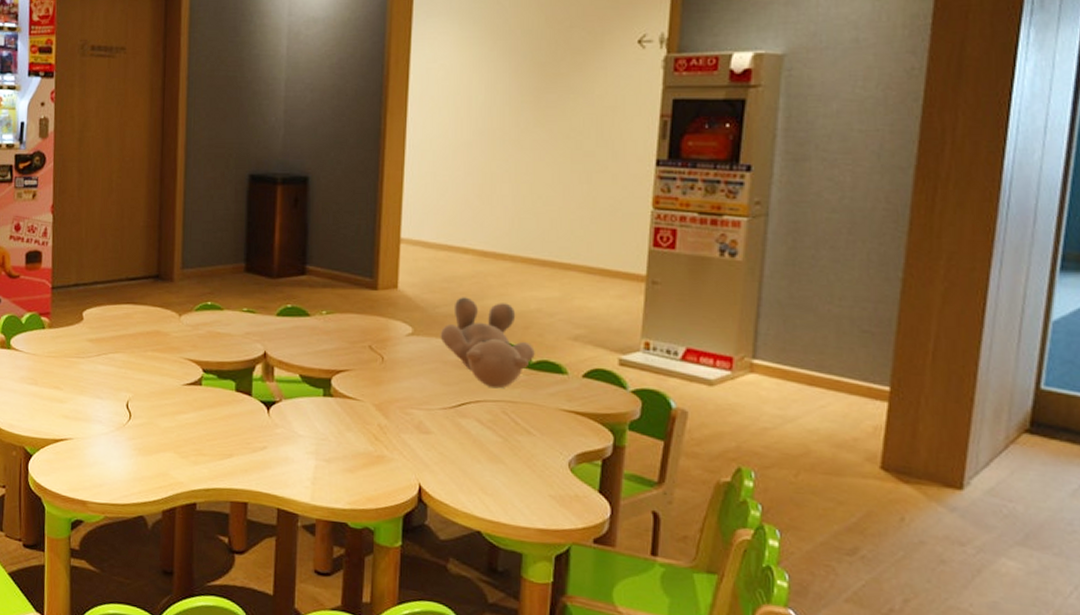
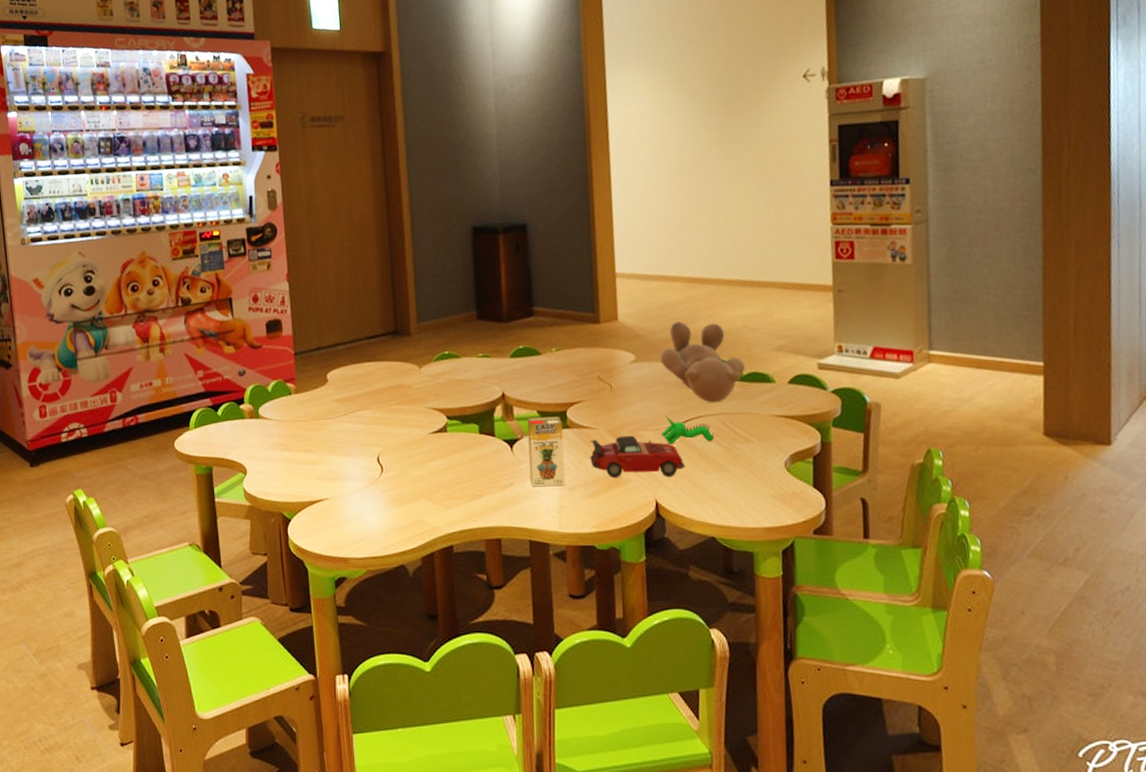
juice box: none [284,381,325,457] -> present [526,416,566,487]
toy car: none [352,411,456,461] -> present [590,435,685,477]
toy dinosaur: none [433,396,491,430] -> present [661,416,714,445]

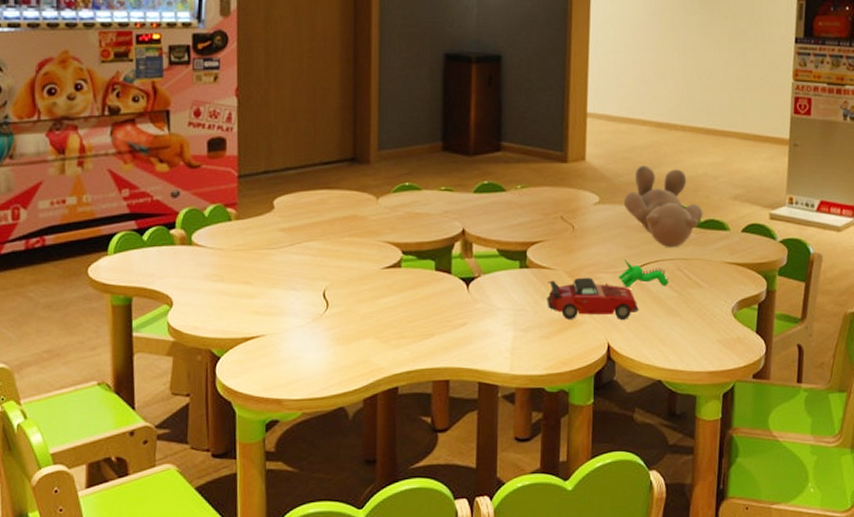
juice box: present [526,416,566,487] -> none [484,255,521,327]

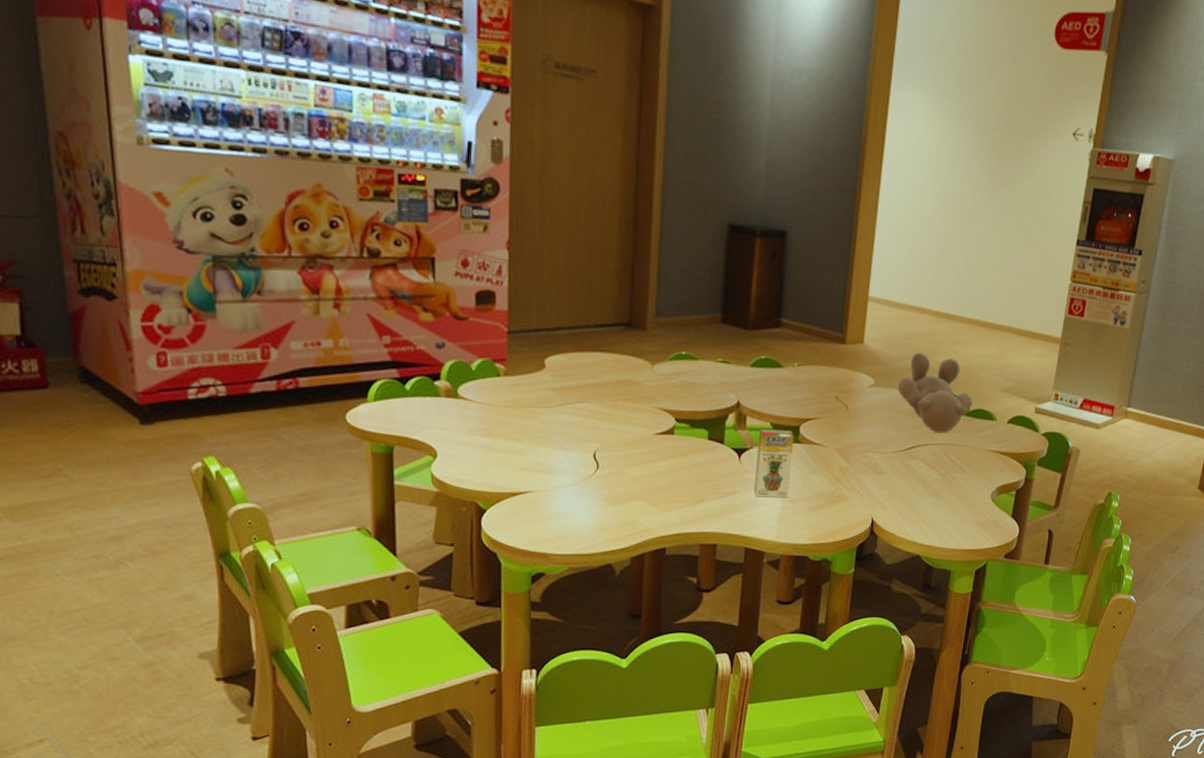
juice box: none [484,255,521,327] -> present [754,429,794,498]
toy car: present [547,277,639,319] -> none [816,455,904,497]
toy dinosaur: present [619,259,668,288] -> none [887,441,934,469]

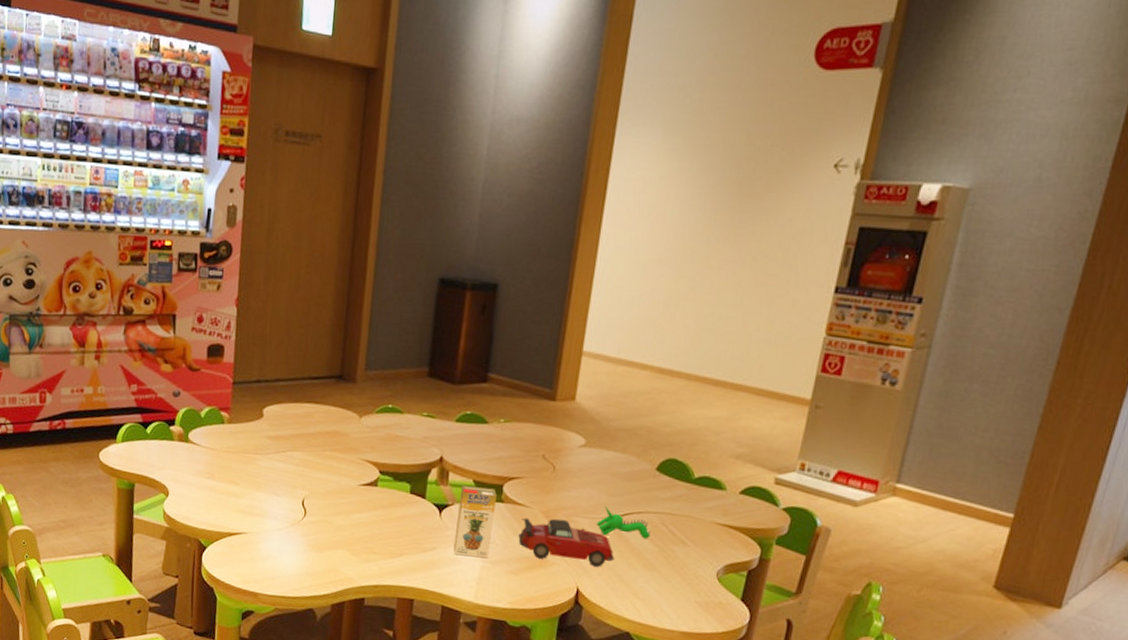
toy car: none [816,455,904,497] -> present [518,518,614,567]
toy dinosaur: none [887,441,934,469] -> present [597,506,650,539]
teddy bear: present [897,352,973,434] -> none [611,412,699,501]

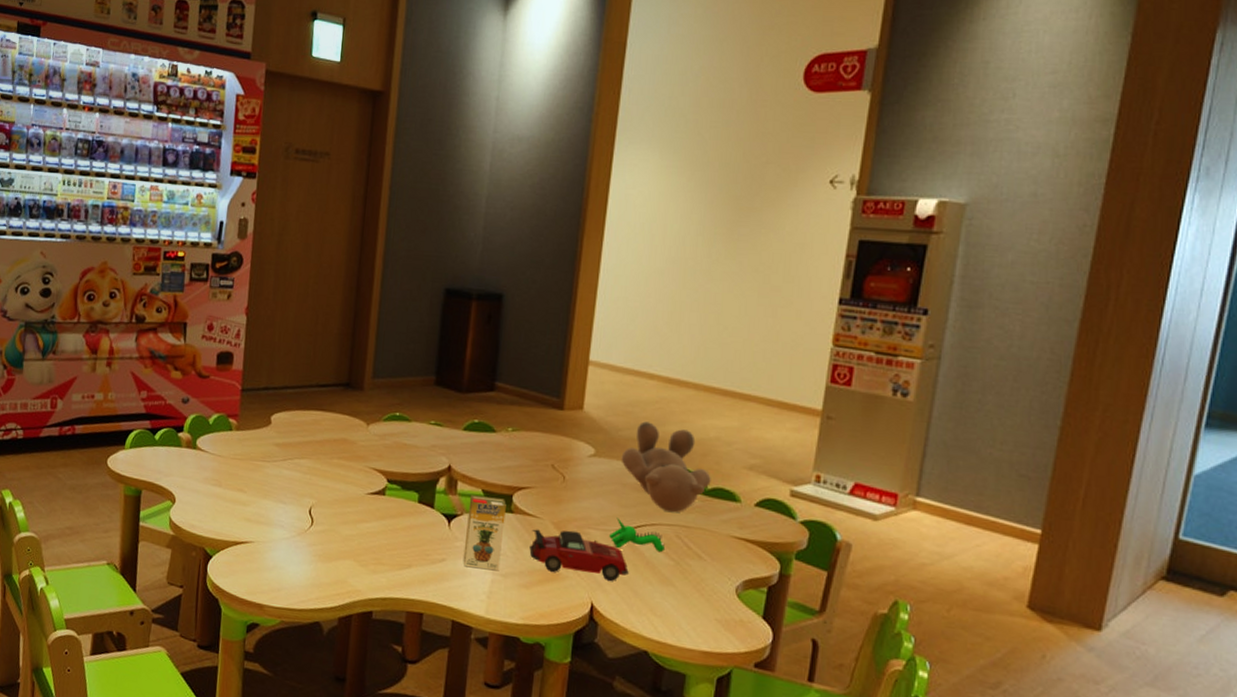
teddy bear: none [611,412,699,501] -> present [621,421,711,513]

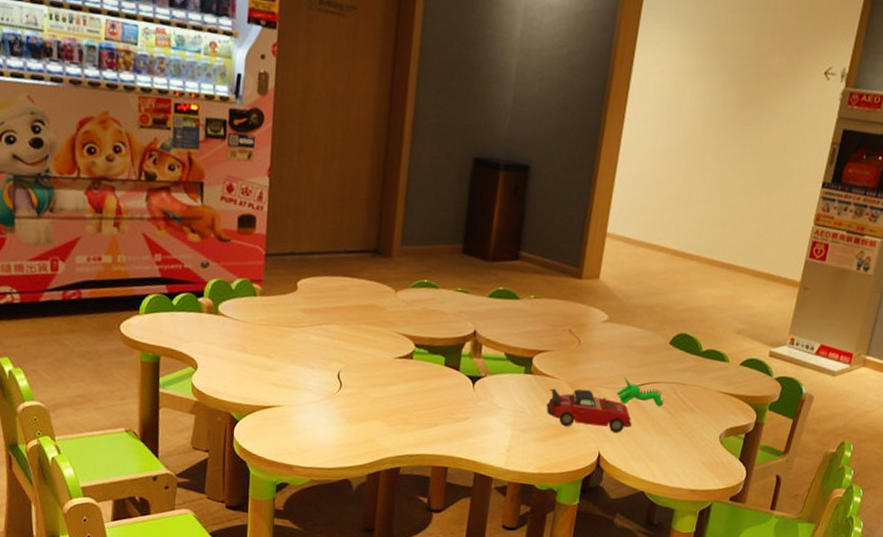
juice box: present [463,495,506,571] -> none [485,358,527,427]
teddy bear: present [621,421,711,513] -> none [630,290,706,372]

